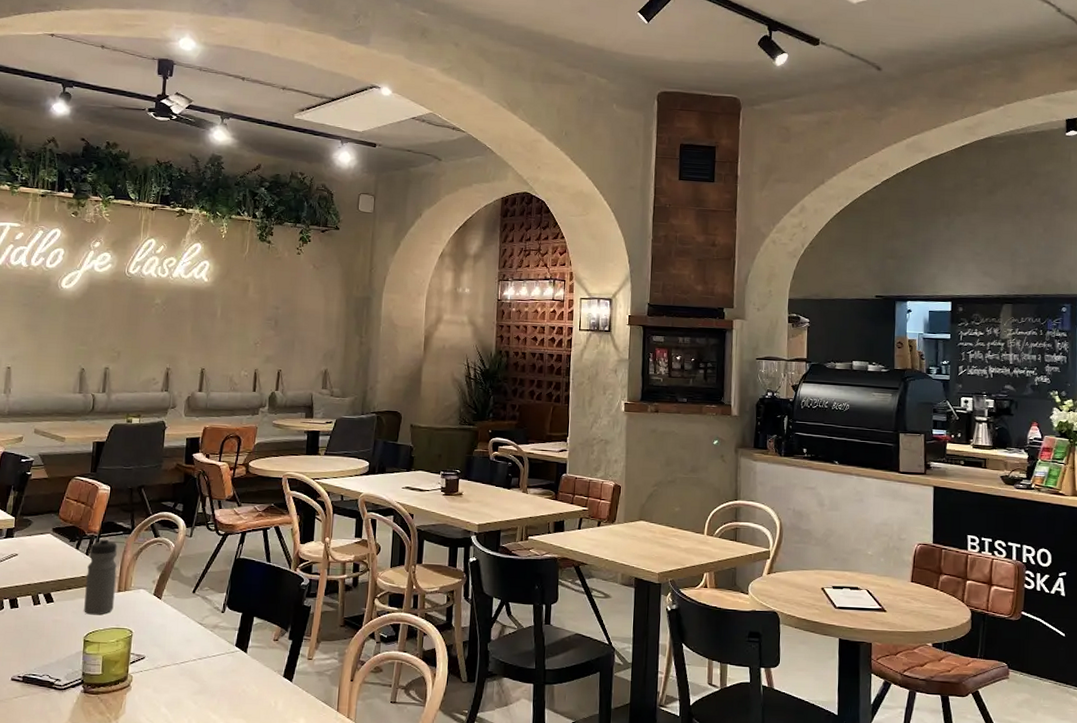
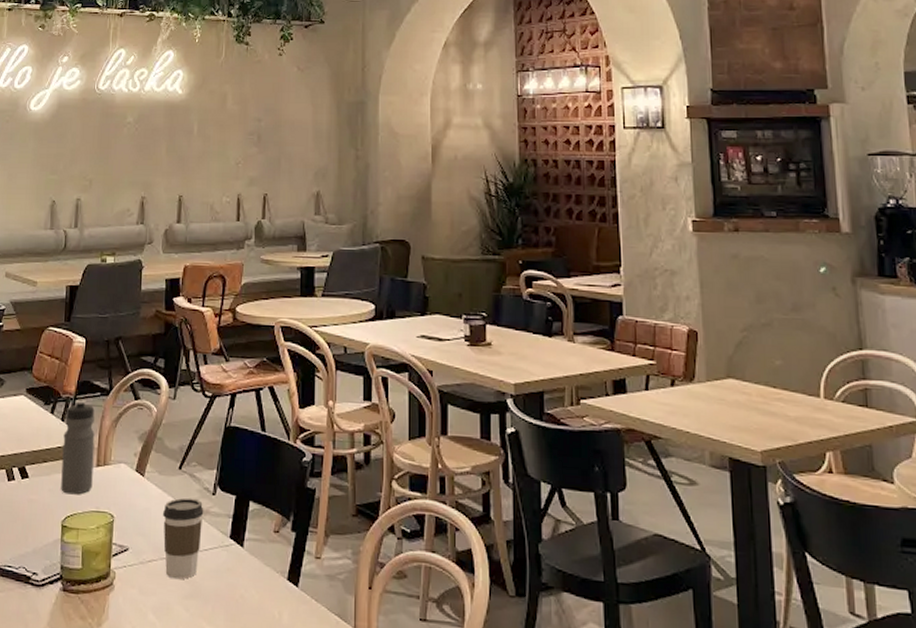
coffee cup: none [177,615,214,680] -> present [163,498,204,580]

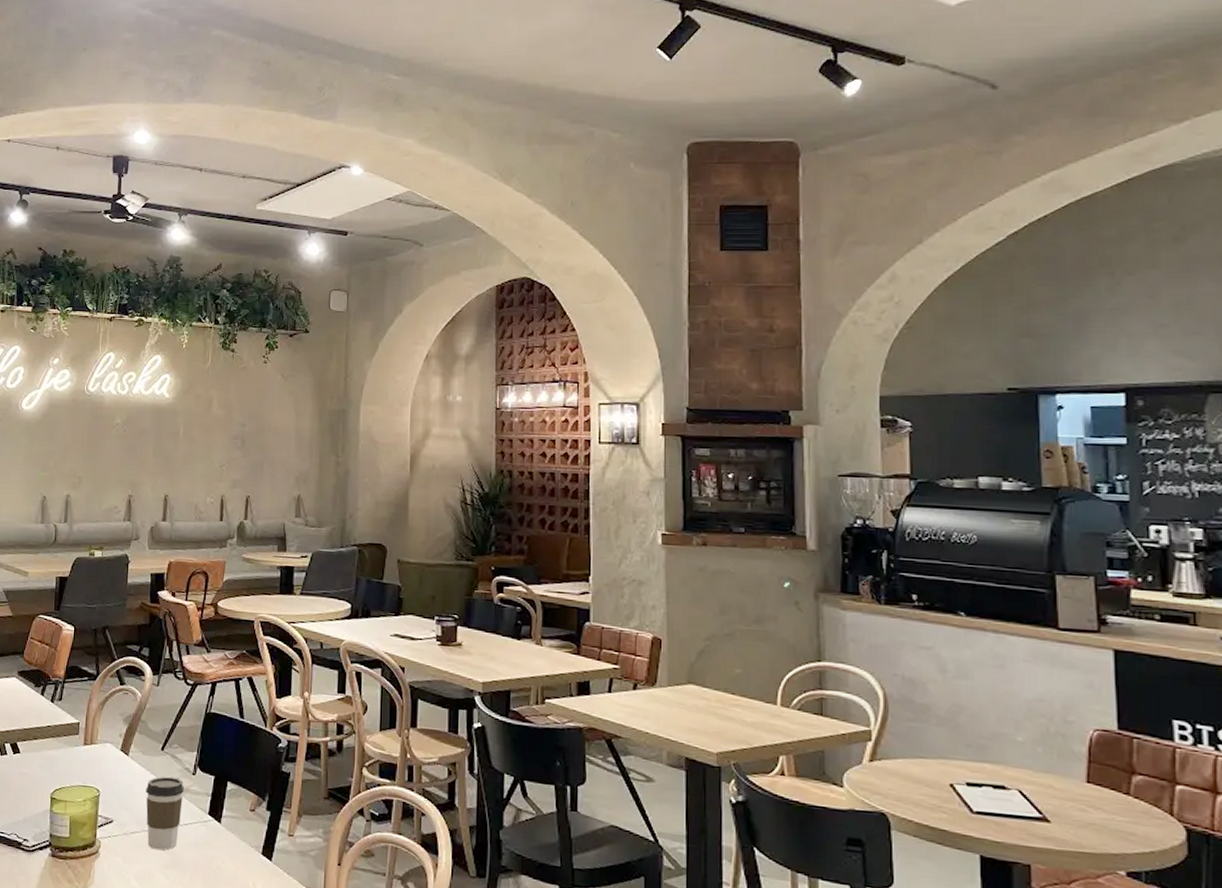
water bottle: present [61,400,95,495] -> none [50,683,82,770]

